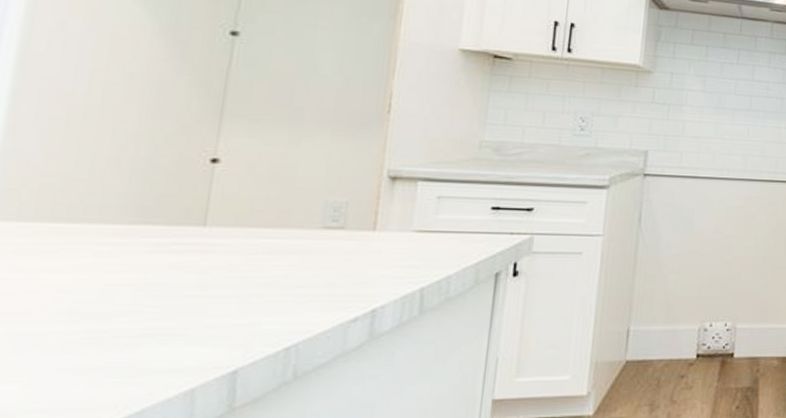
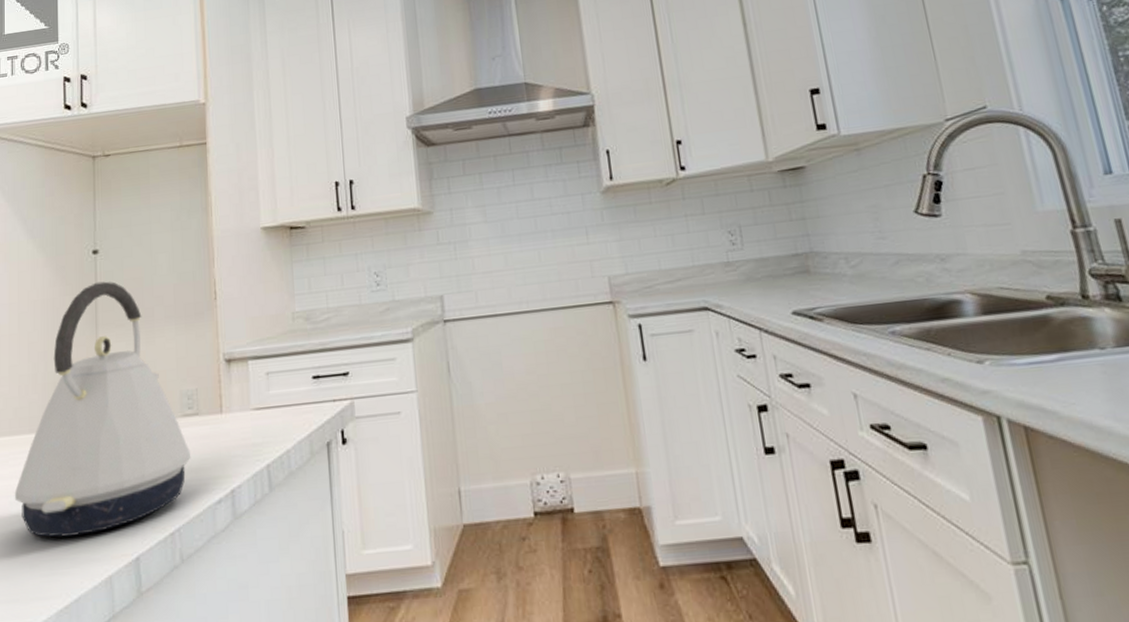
kettle: none [61,67,327,343] -> present [14,281,190,537]

